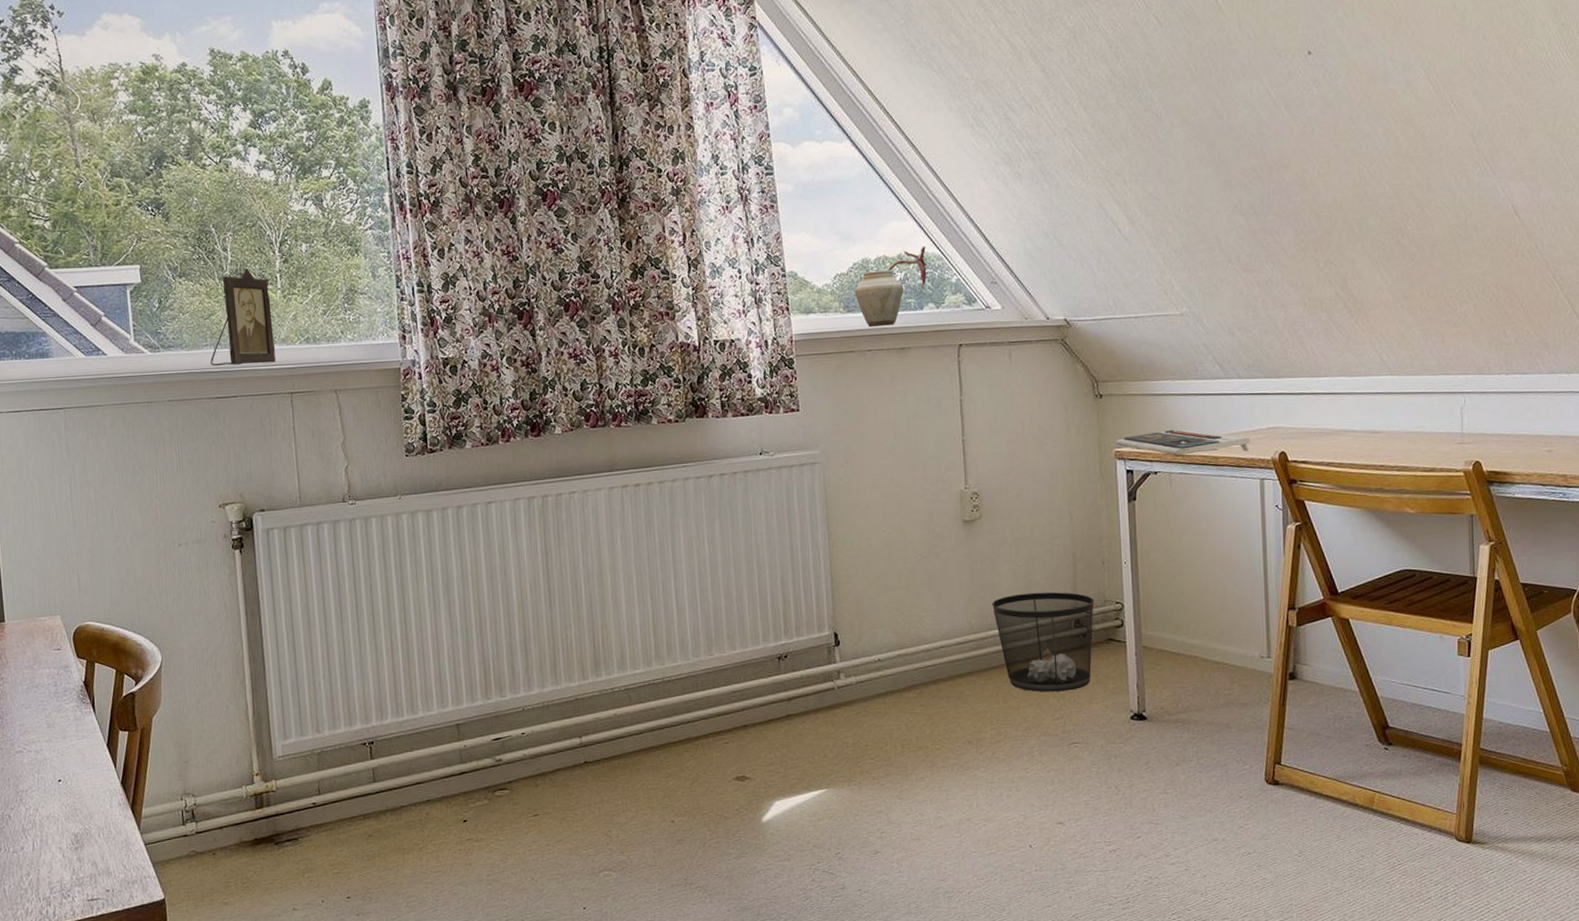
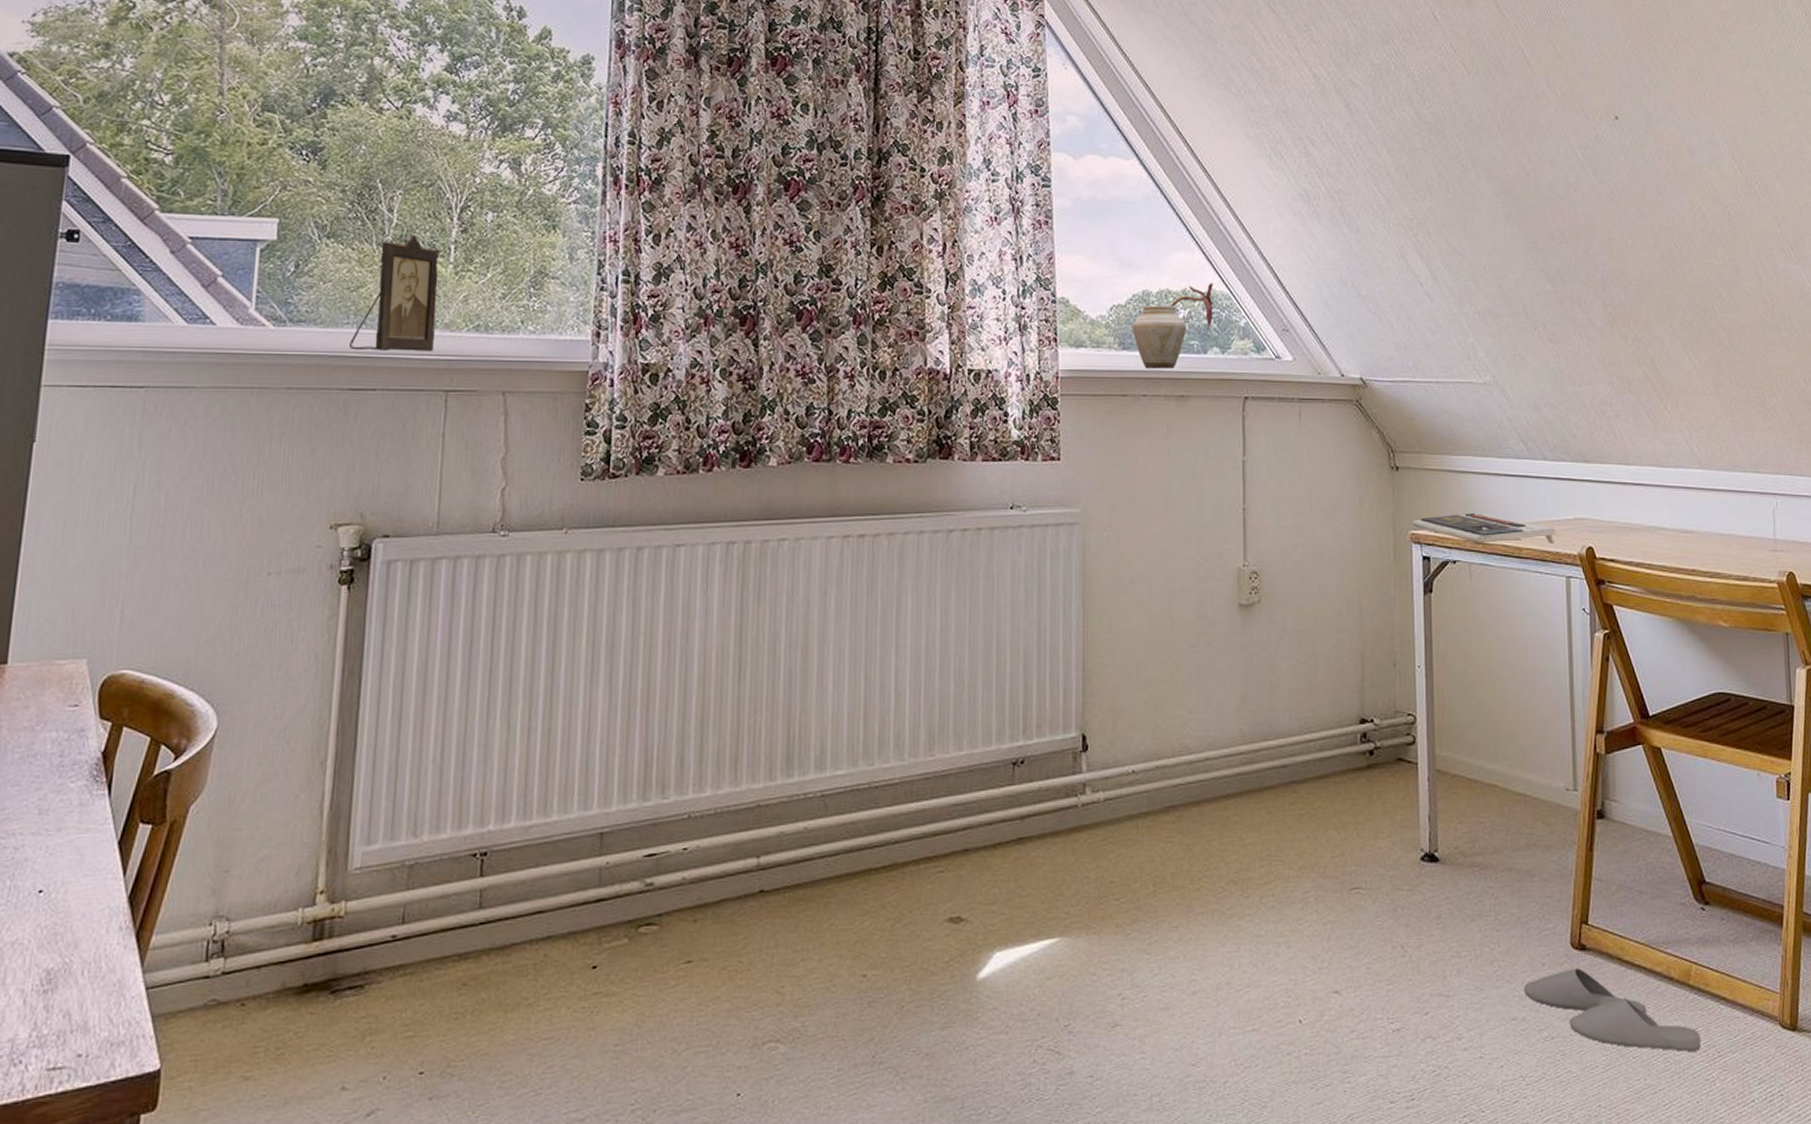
waste bin: present [992,591,1095,692] -> none [1268,697,1384,822]
slippers: none [1224,799,1383,861] -> present [1524,968,1701,1051]

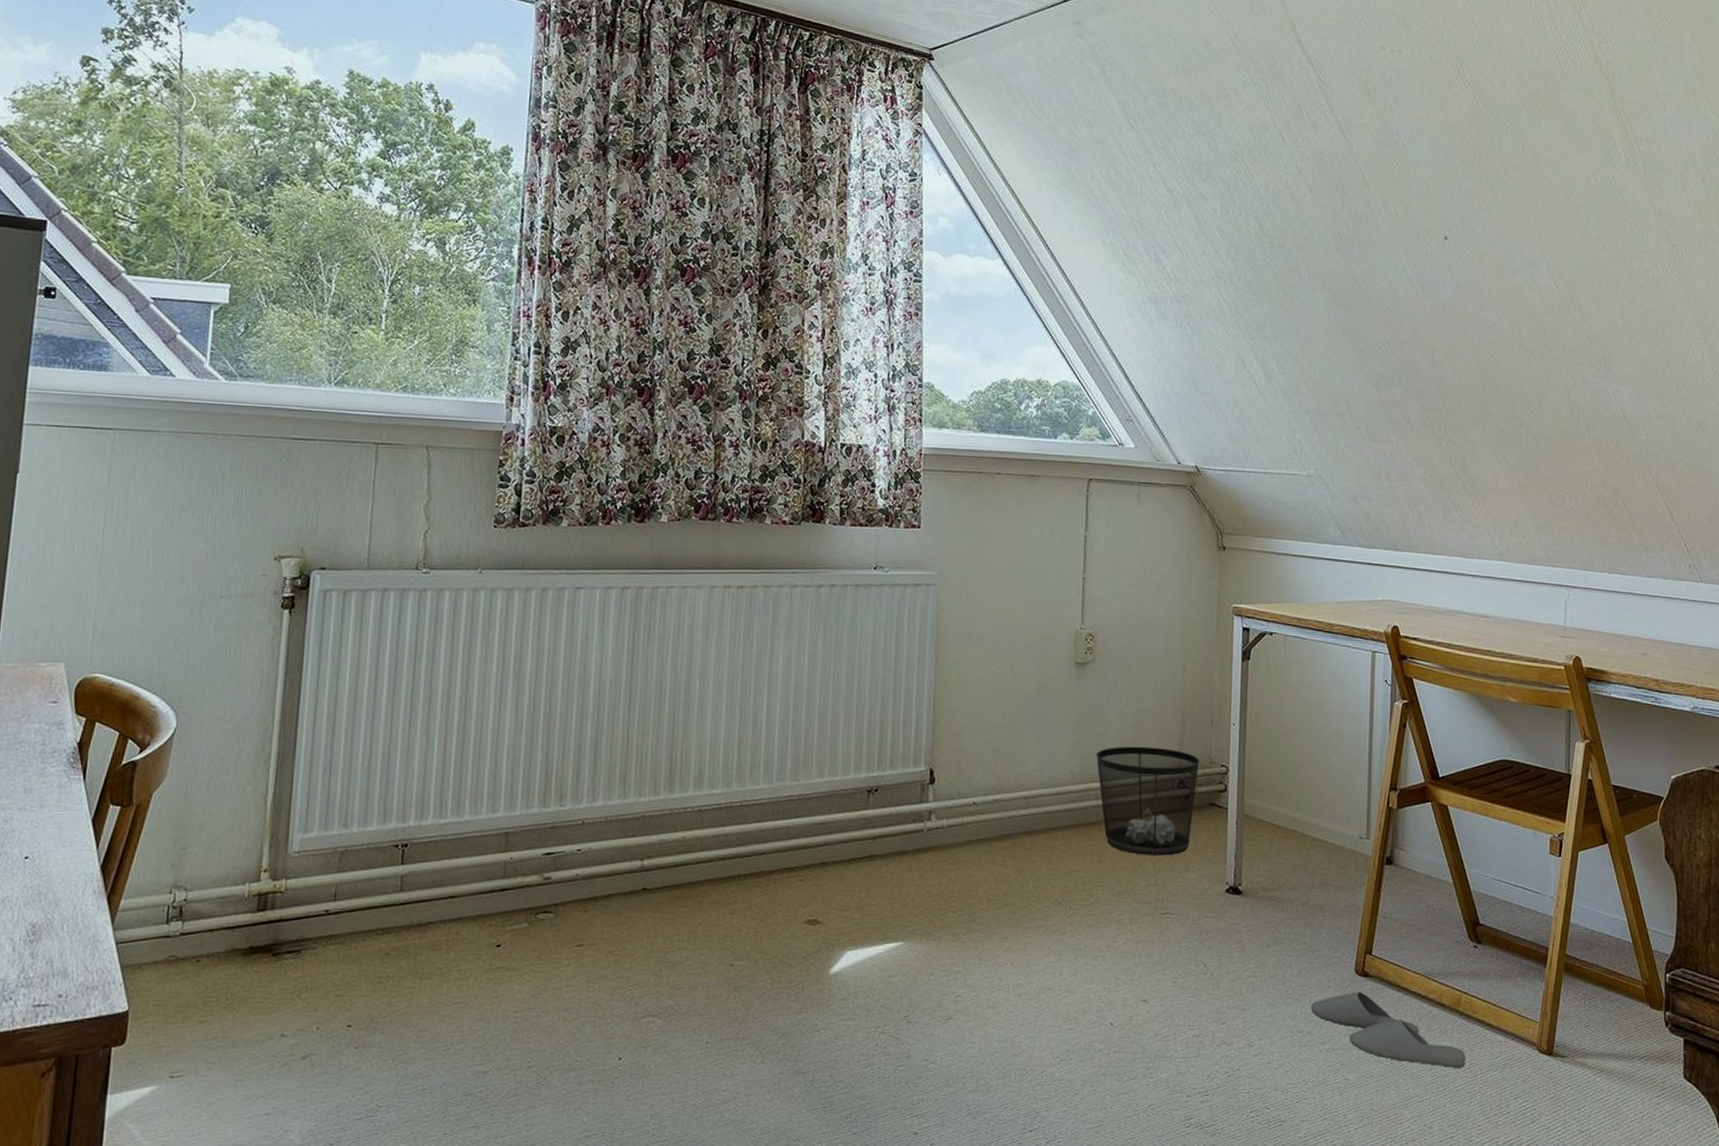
photo frame: present [349,235,439,352] -> none [292,304,372,408]
vase: present [1131,282,1213,370] -> none [990,374,1066,451]
waste bin: none [1268,697,1384,822] -> present [1096,746,1200,856]
computer keyboard: present [1413,513,1557,543] -> none [1235,591,1366,621]

